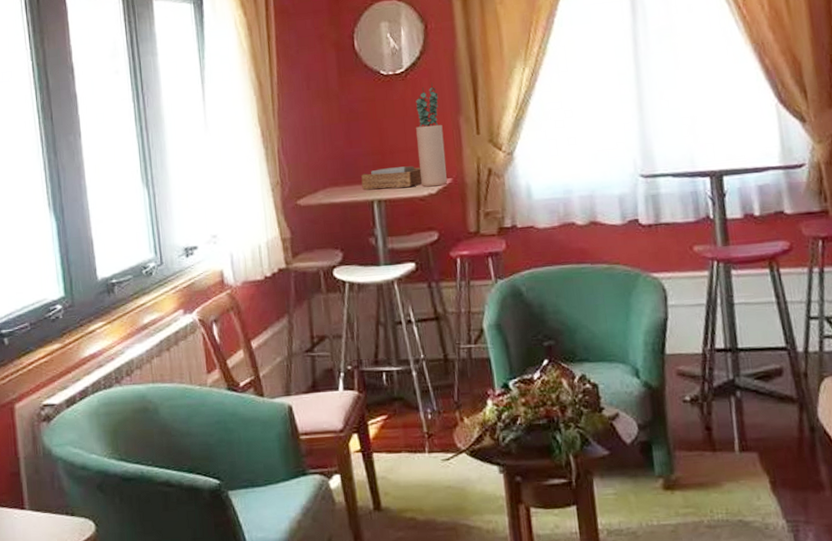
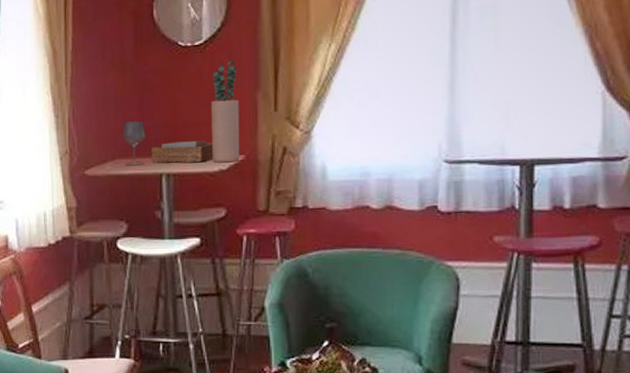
wine glass: none [330,149,356,194] -> present [121,121,146,166]

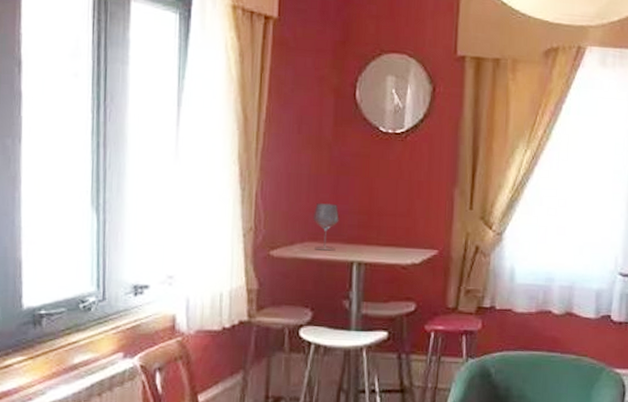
napkin holder: present [151,140,213,164] -> none [343,230,407,254]
vase: present [210,56,240,163] -> none [405,149,436,257]

